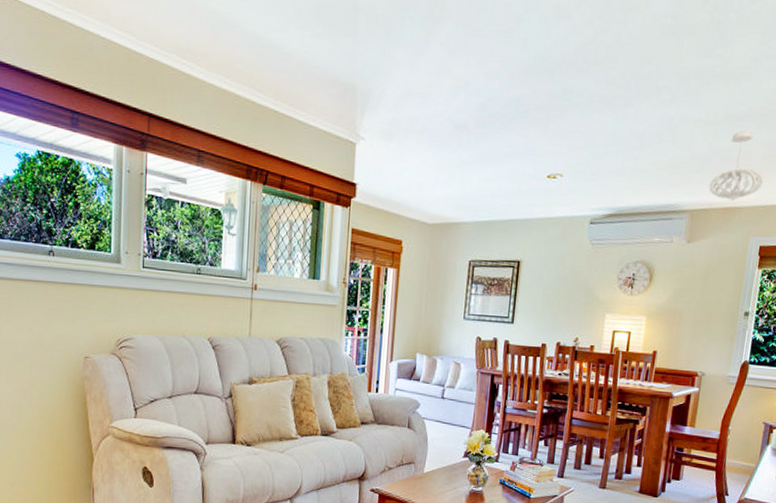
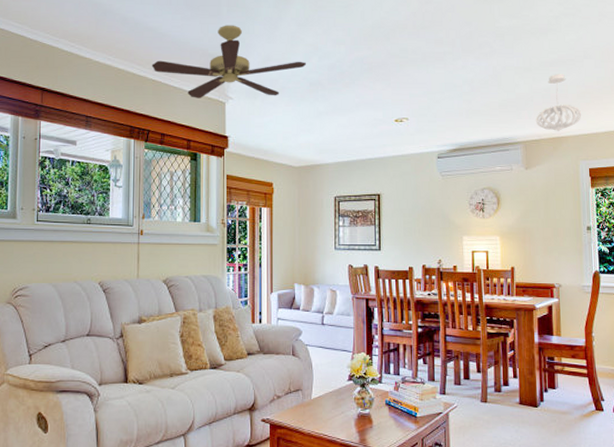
ceiling fan: none [274,47,452,139] -> present [151,25,306,98]

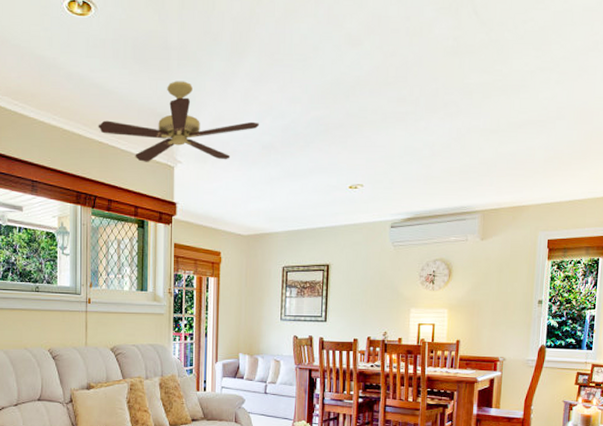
pendant light: present [535,74,582,132] -> none [497,137,547,201]

